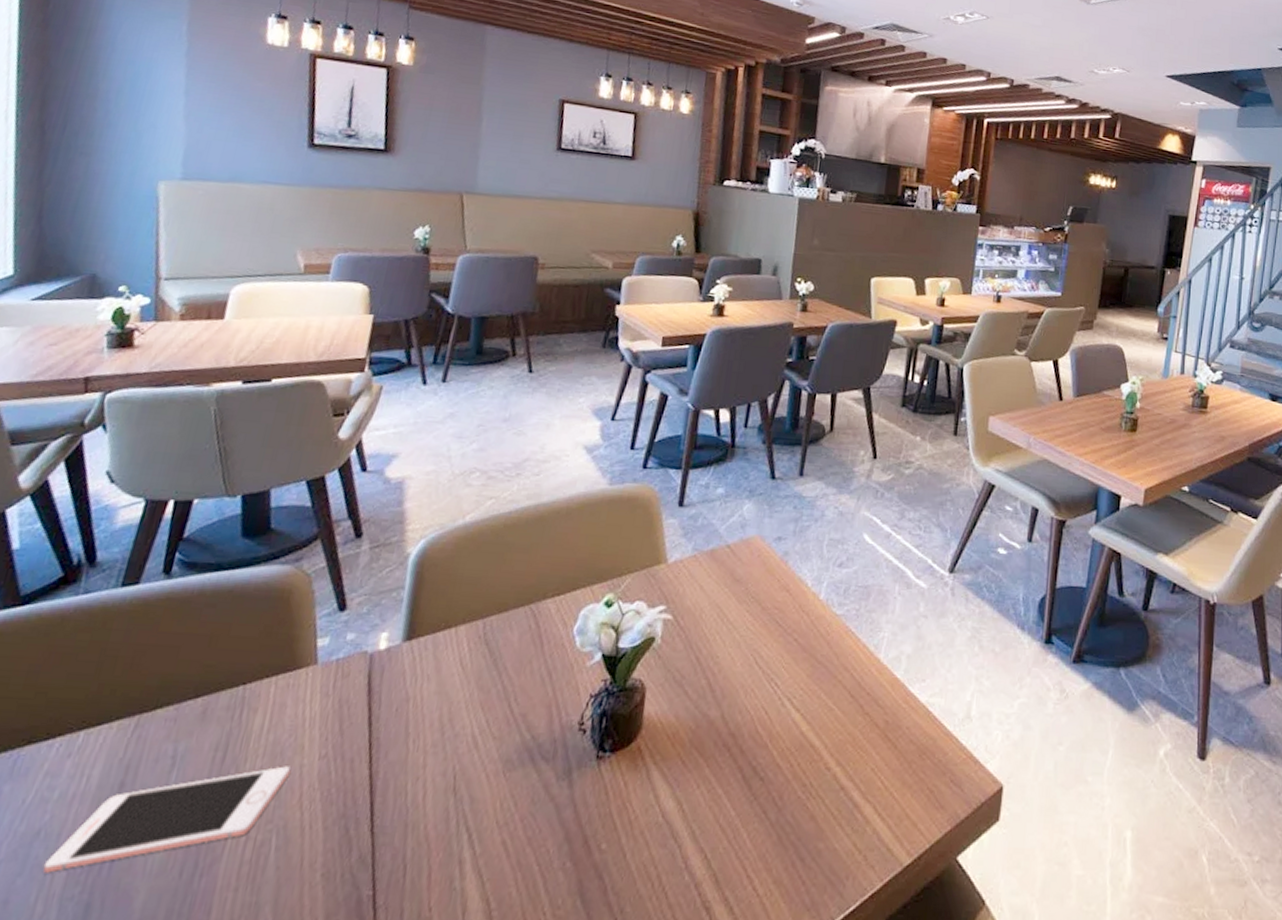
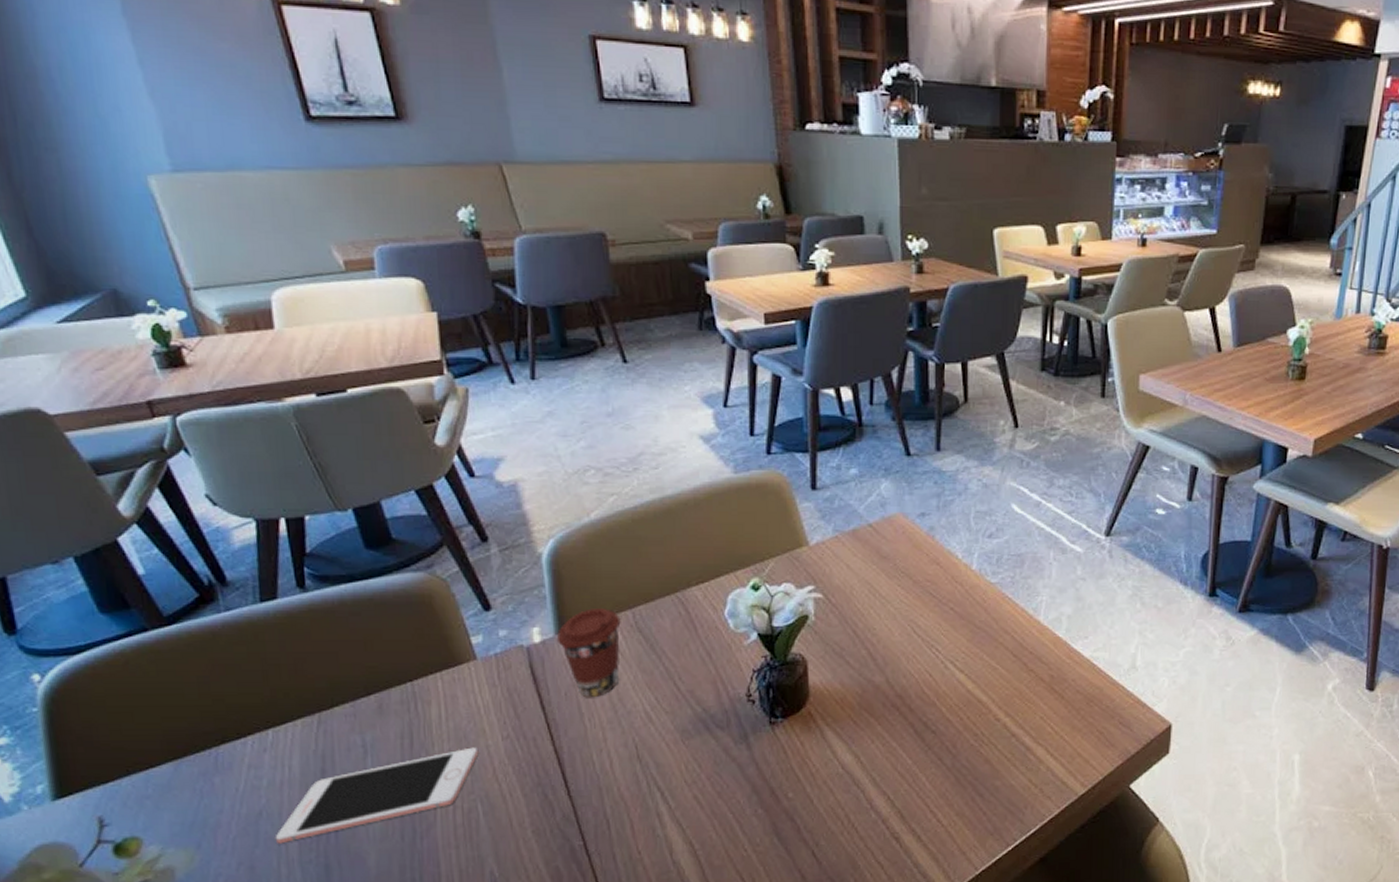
coffee cup: none [401,615,471,716] -> present [556,608,621,698]

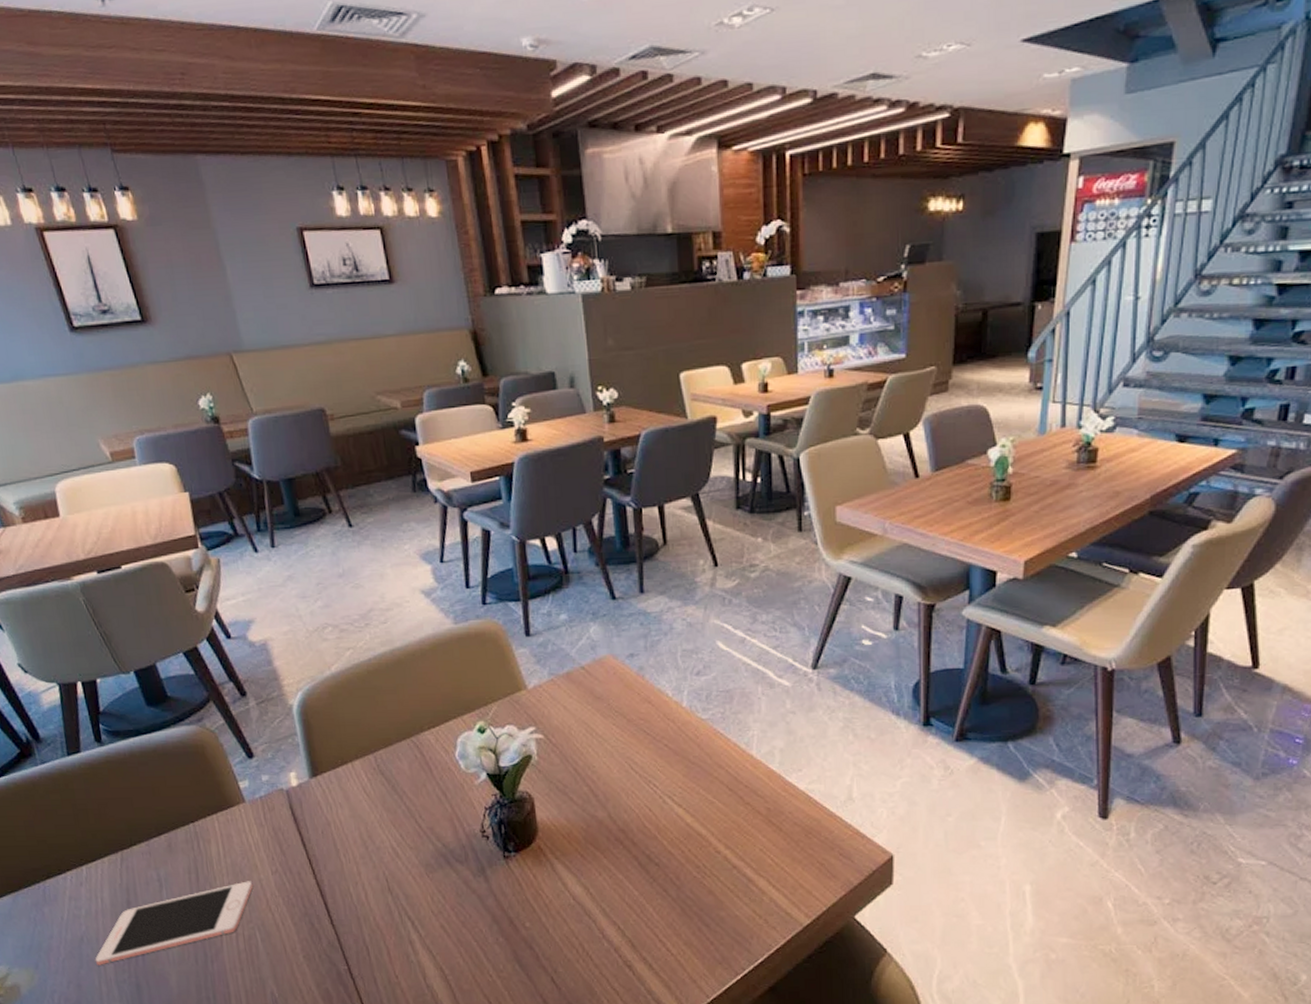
coffee cup: present [556,608,621,698] -> none [310,753,367,836]

